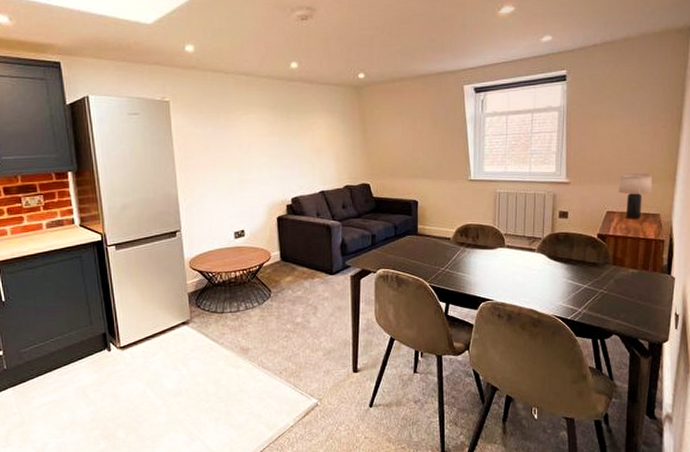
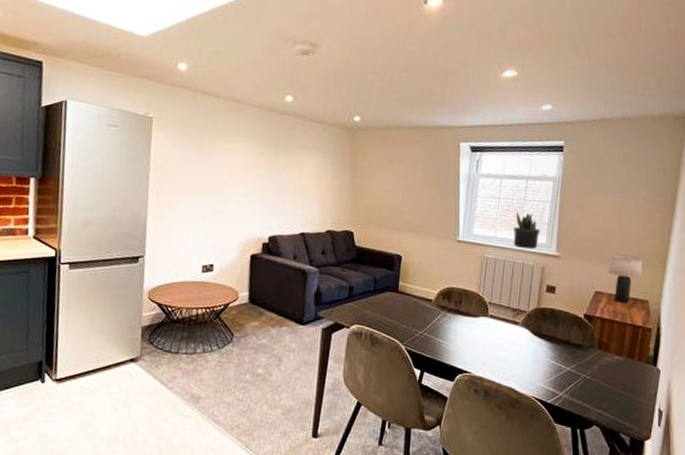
planter: none [522,144,549,180] -> present [513,211,540,250]

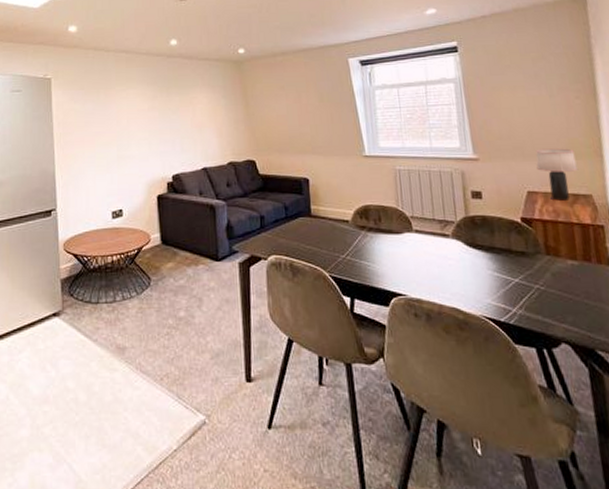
planter: present [513,211,540,250] -> none [421,118,452,156]

